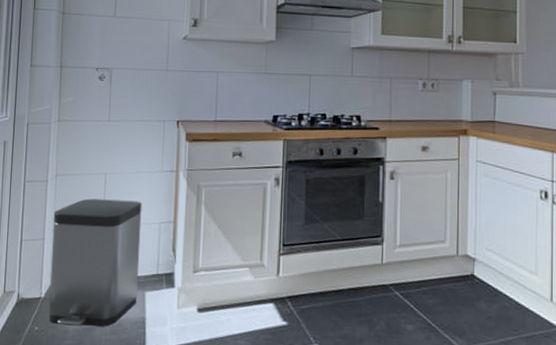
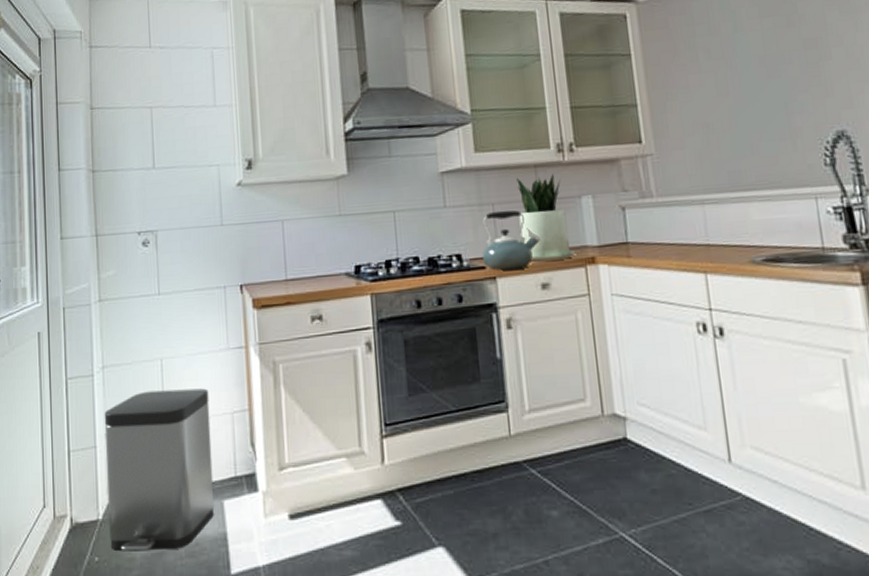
kettle: none [378,84,427,133] -> present [482,210,542,271]
planter: none [410,59,453,129] -> present [517,174,576,262]

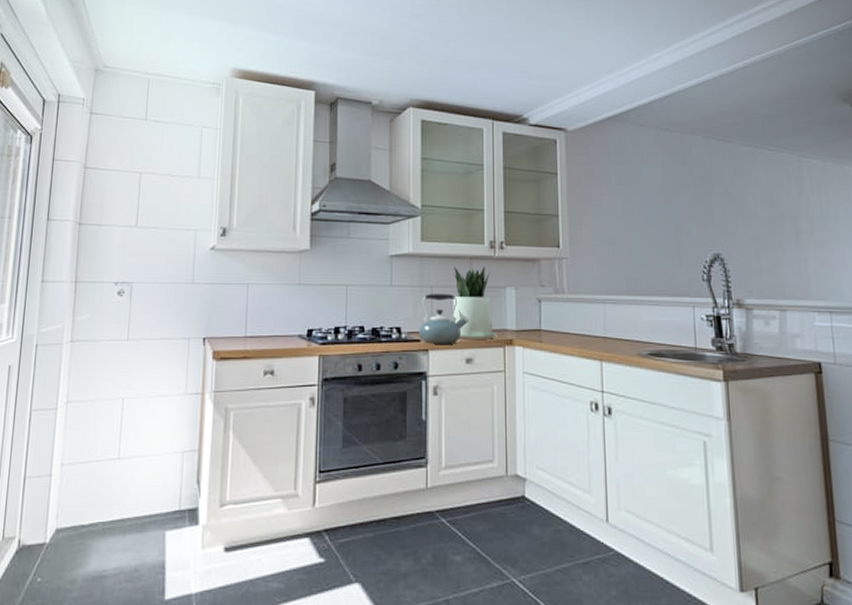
pedal bin: present [104,388,215,550] -> none [54,427,164,574]

